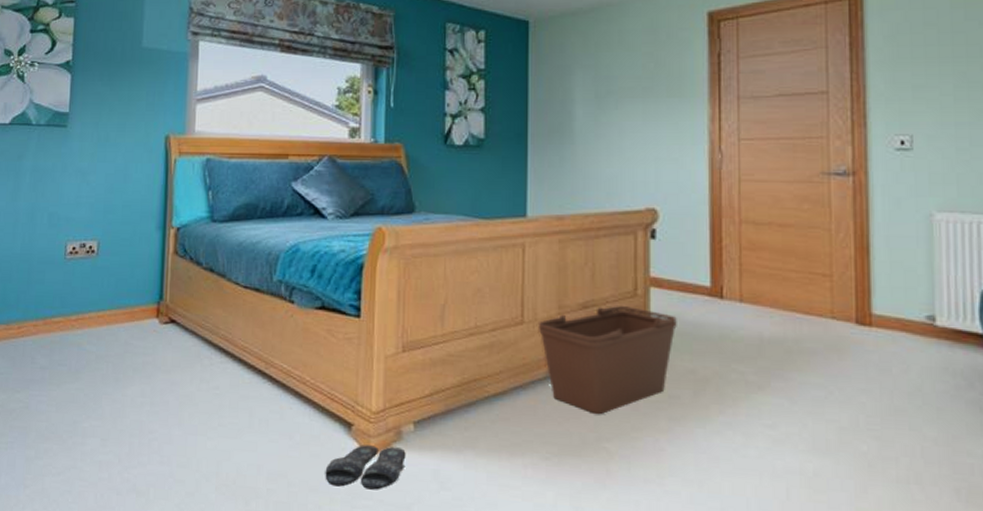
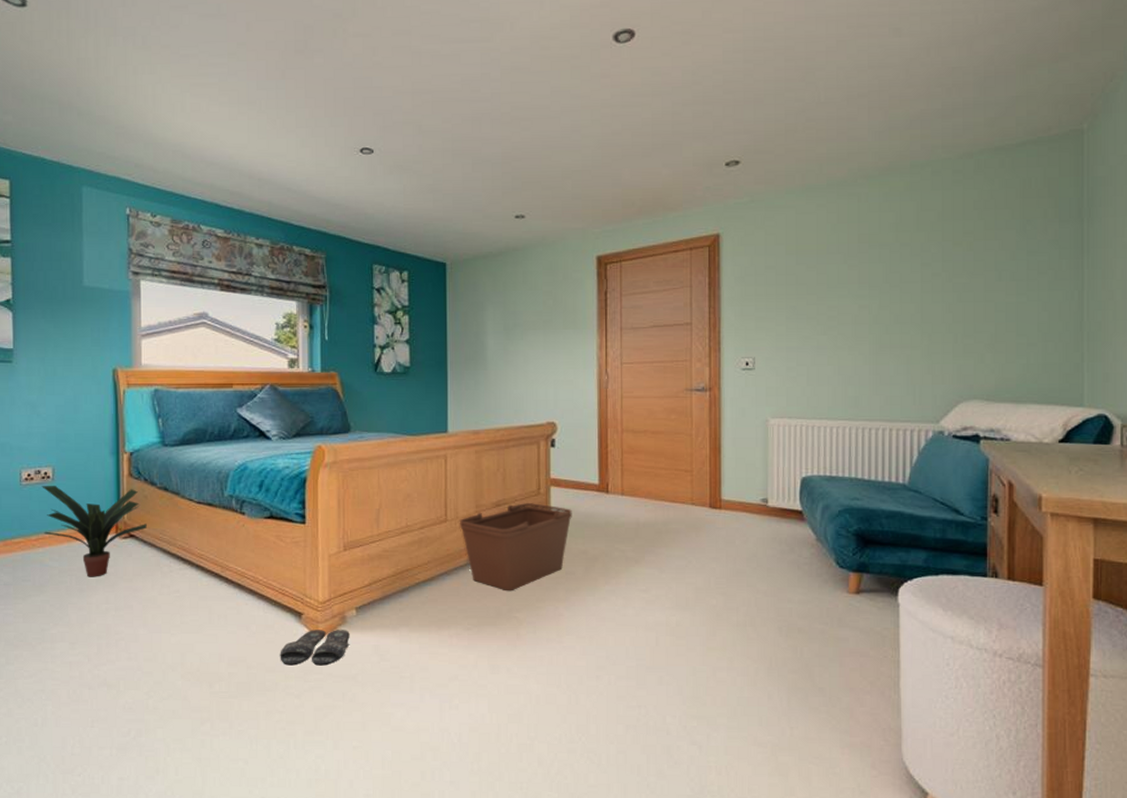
potted plant: none [84,261,189,366] -> present [42,486,147,577]

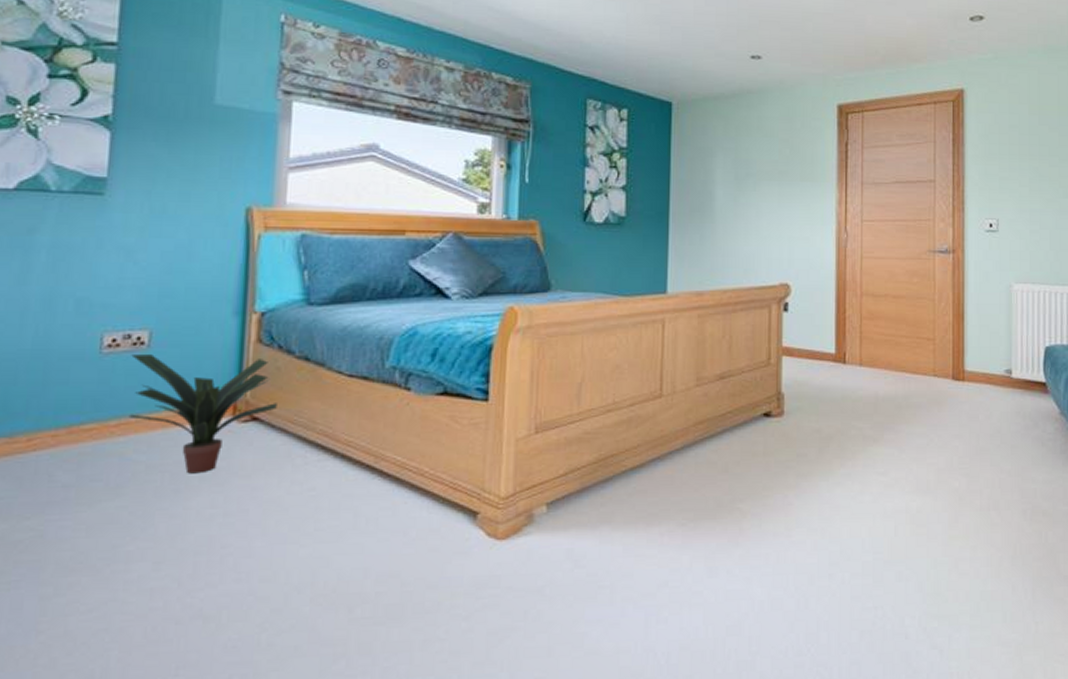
slippers: present [280,630,350,666] -> none [445,531,538,579]
bicycle basket: present [460,503,572,590] -> none [677,375,805,477]

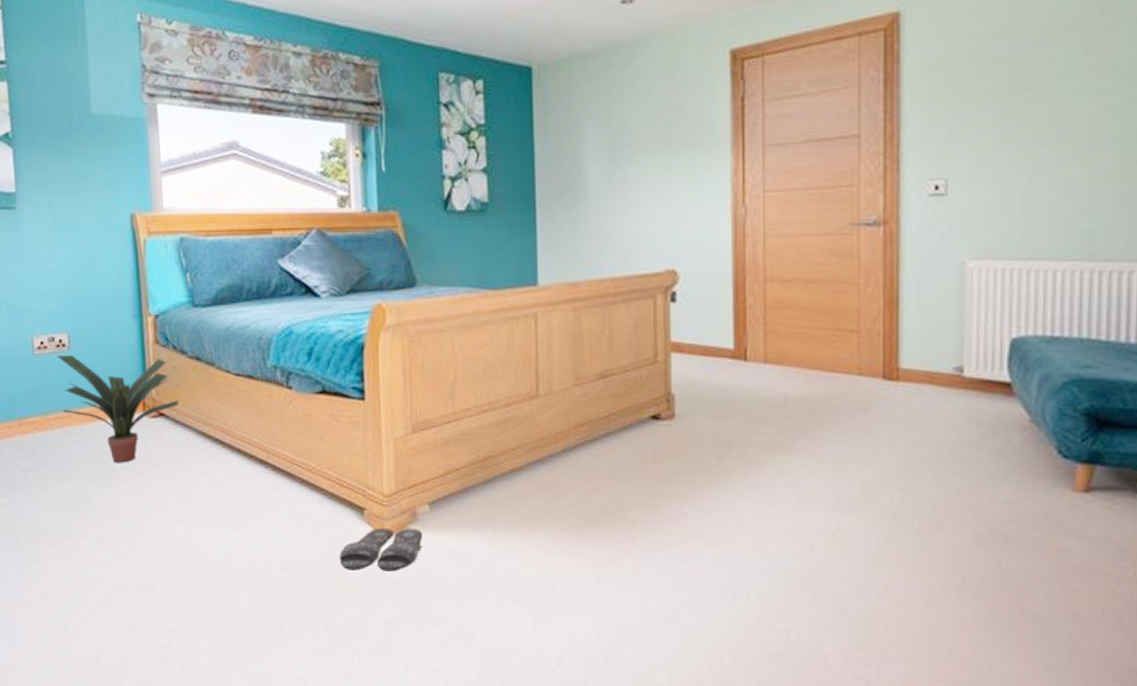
slippers: none [445,531,538,579] -> present [339,528,423,571]

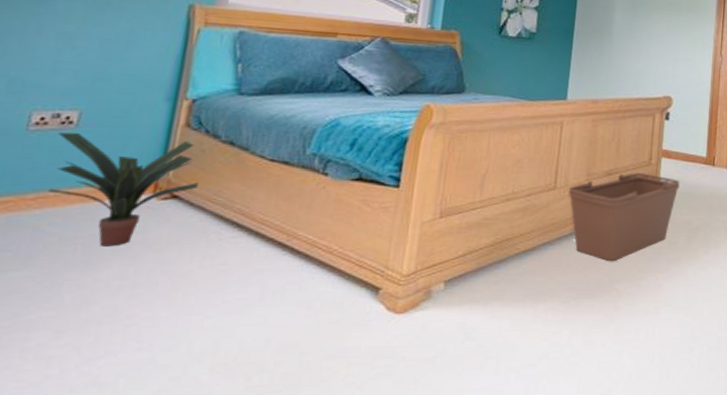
slippers: present [339,528,423,571] -> none [344,306,434,350]
bicycle basket: none [555,374,699,483] -> present [569,173,680,261]

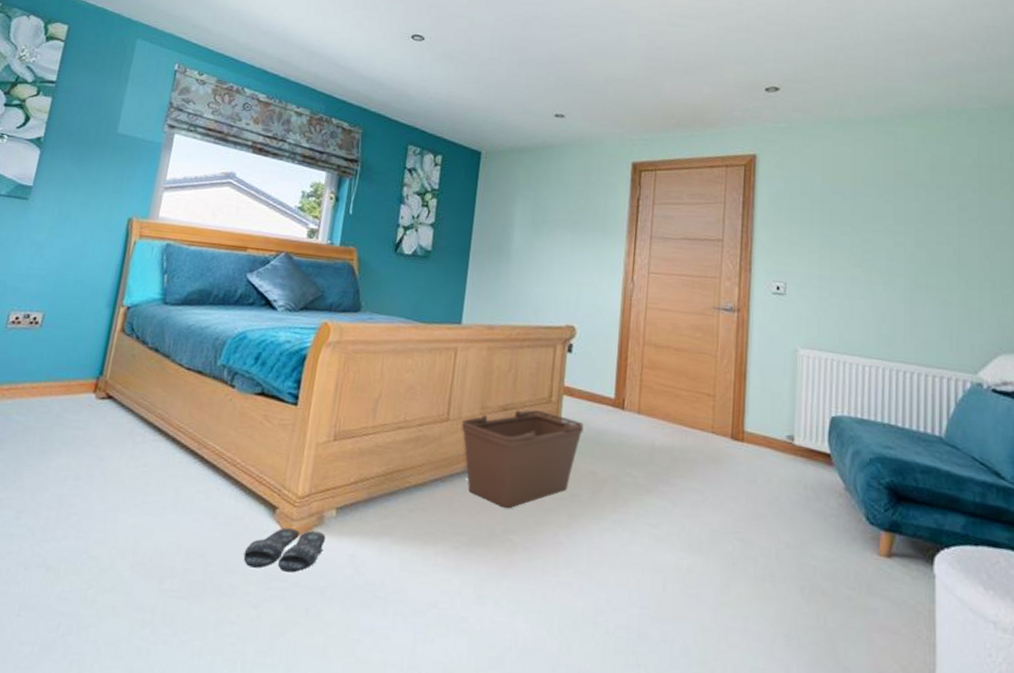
potted plant: present [47,133,198,247] -> none [17,331,129,439]
slippers: none [344,306,434,350] -> present [243,527,326,572]

